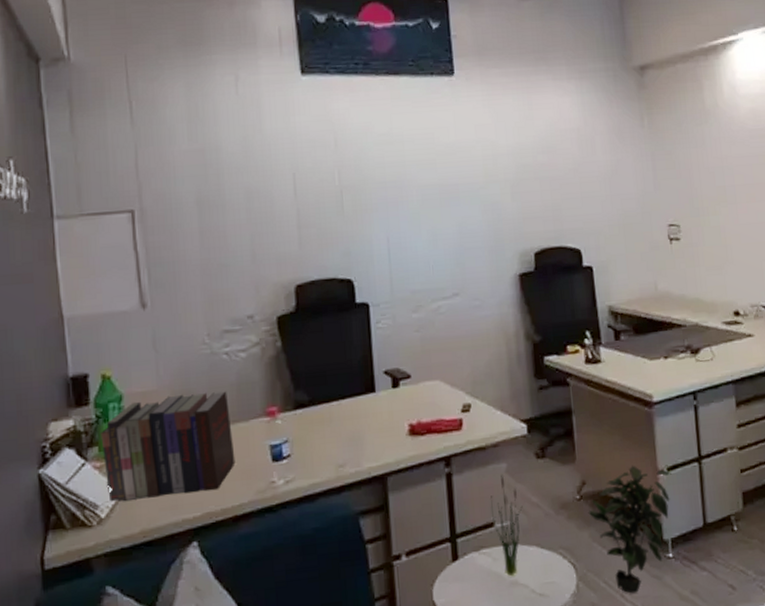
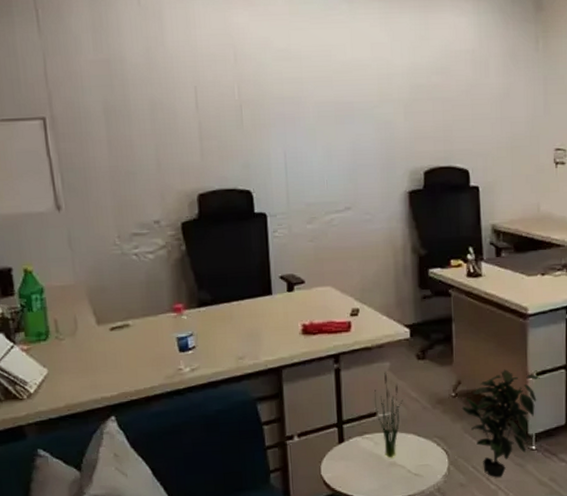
books: present [101,391,236,502] -> none [26,288,147,380]

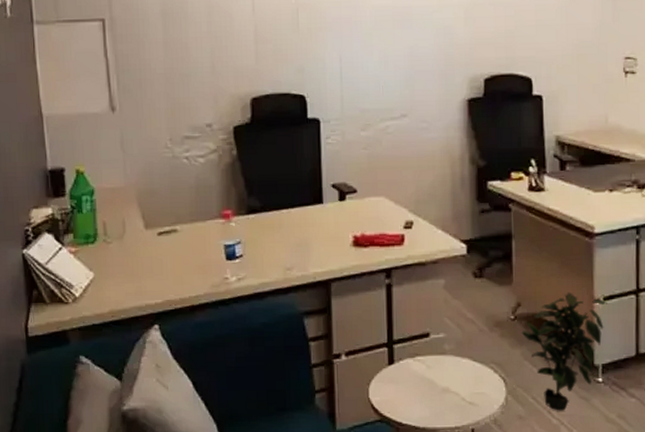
plant: present [374,372,403,458] -> none [428,290,458,384]

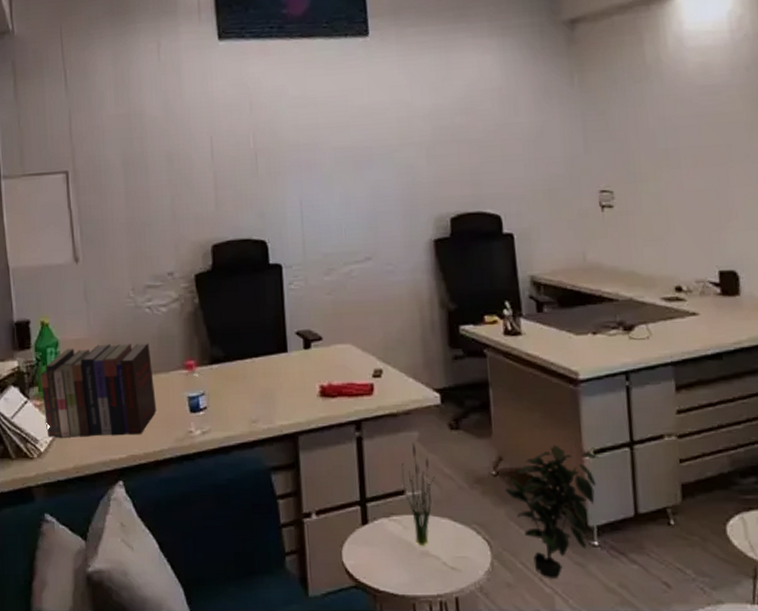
books: none [75,192,193,284] -> present [40,343,157,438]
plant: none [428,290,458,384] -> present [402,443,435,547]

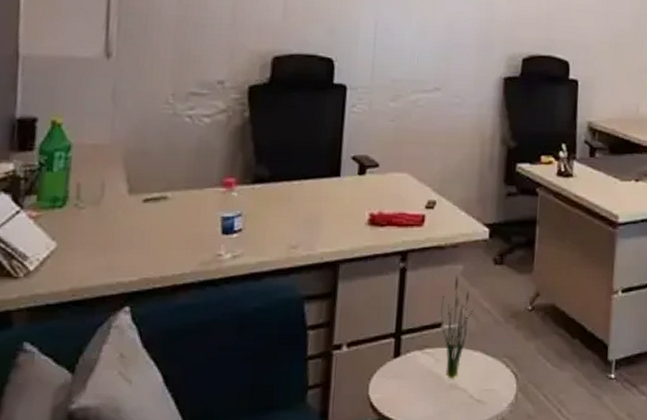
books: present [40,343,157,438] -> none [40,152,185,256]
potted plant: present [504,444,599,578] -> none [537,282,625,410]

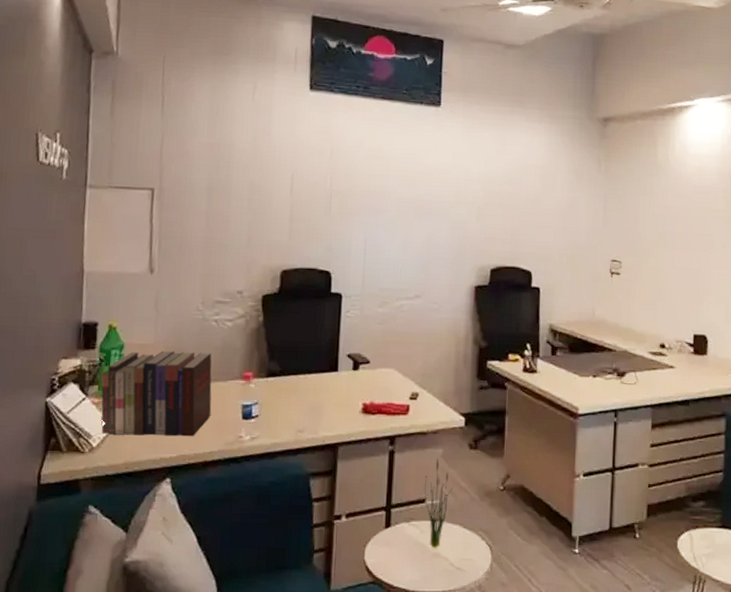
books: none [40,152,185,256] -> present [101,350,212,437]

